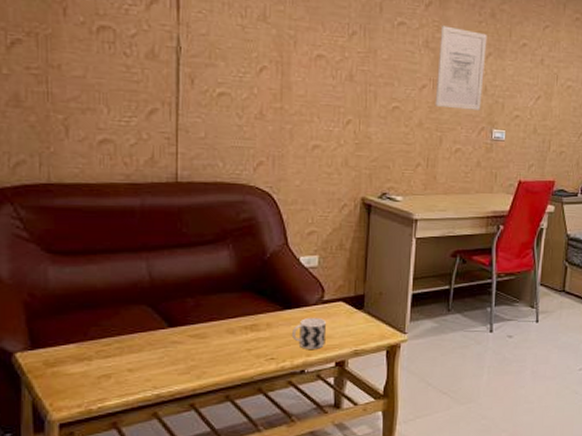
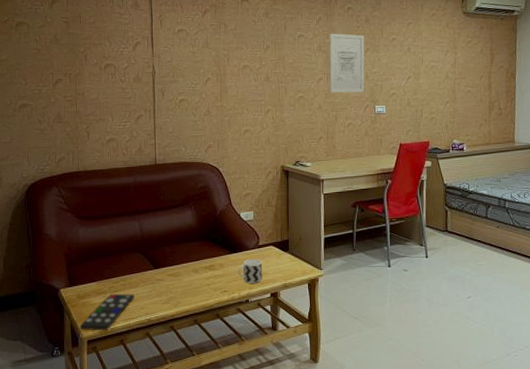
remote control: none [47,360,136,411] -> present [79,293,135,331]

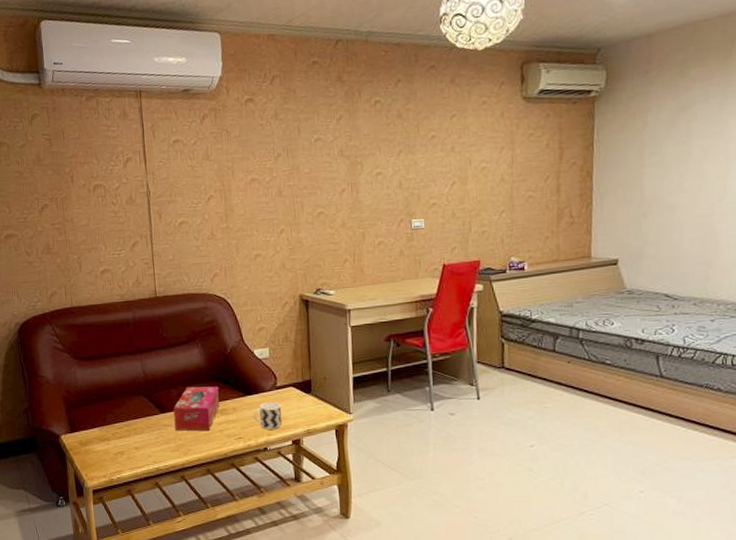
remote control: present [79,293,135,331] -> none [83,440,141,480]
tissue box: none [166,244,209,285] -> present [173,386,220,431]
wall art: present [329,33,365,93] -> none [352,133,398,207]

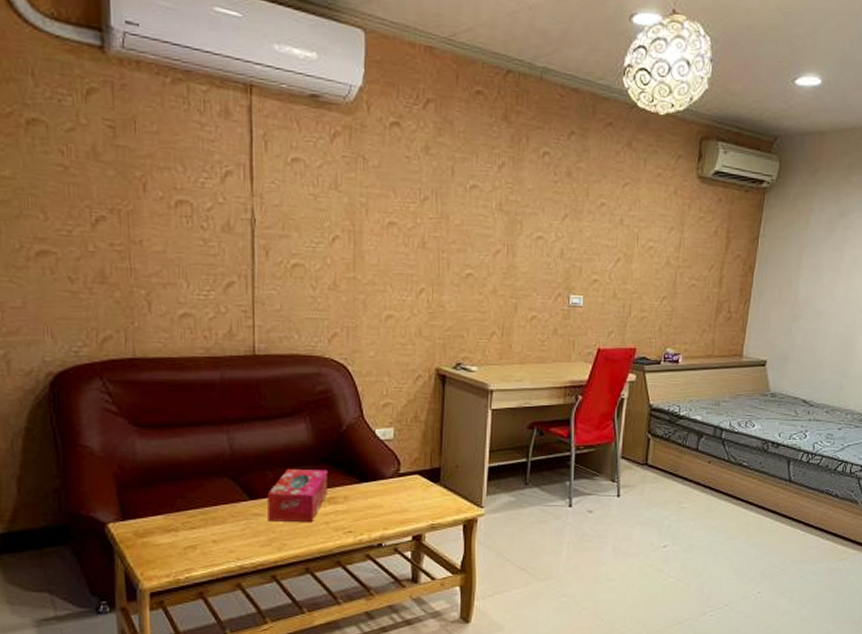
cup: present [254,401,282,429] -> none [369,490,402,523]

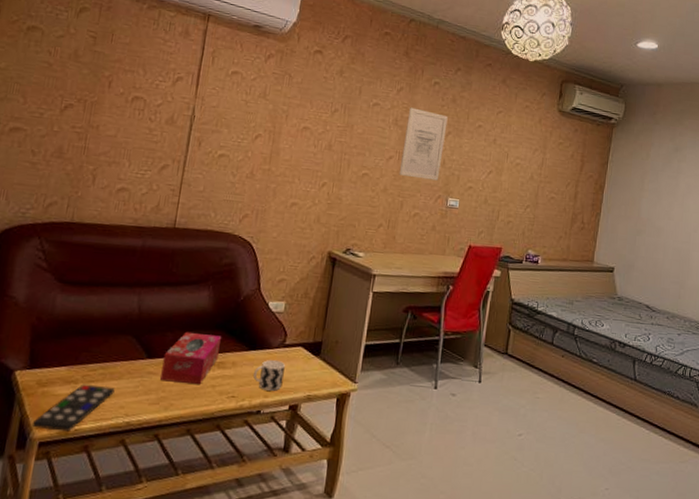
remote control: none [138,531,220,580] -> present [31,384,115,432]
cup: none [369,490,402,523] -> present [253,359,285,391]
wall art: none [509,187,563,275] -> present [399,107,448,181]

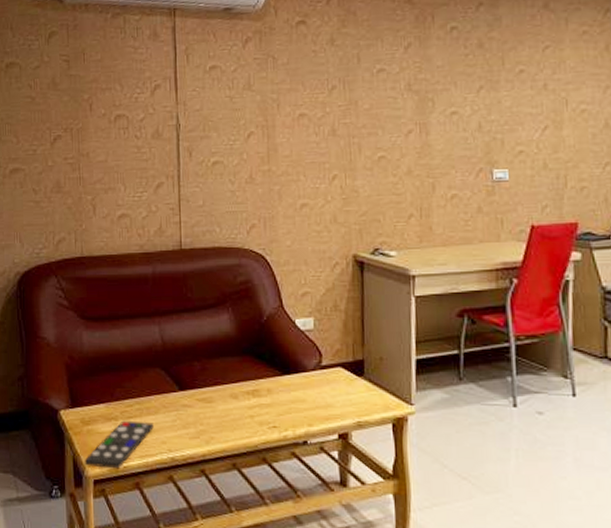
tissue box: present [160,331,222,385] -> none [195,359,252,416]
cup: present [253,359,285,391] -> none [293,383,326,419]
wall art: present [399,107,448,181] -> none [423,65,477,152]

